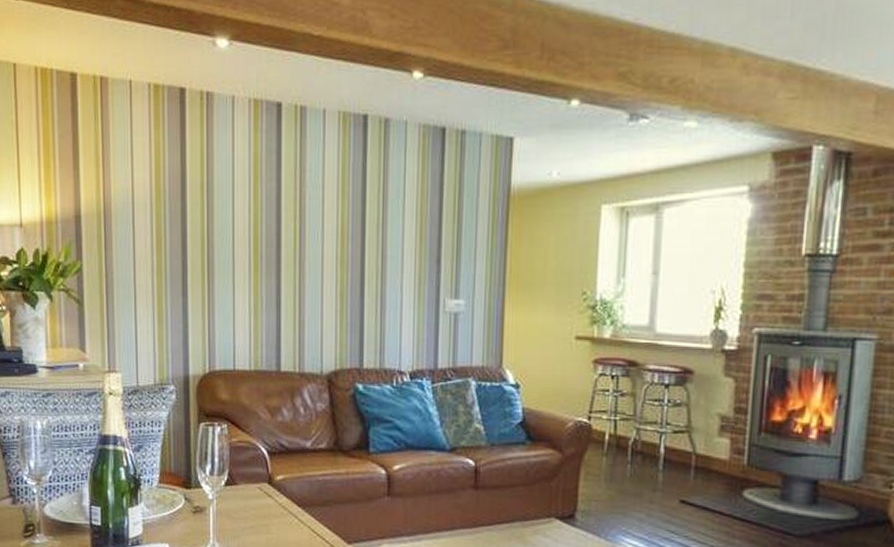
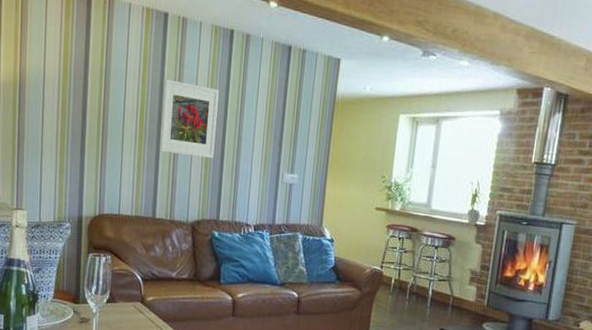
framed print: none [281,188,353,288] -> present [159,78,219,159]

